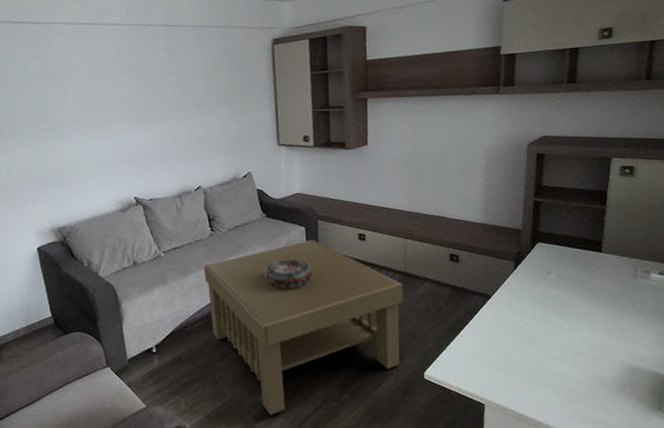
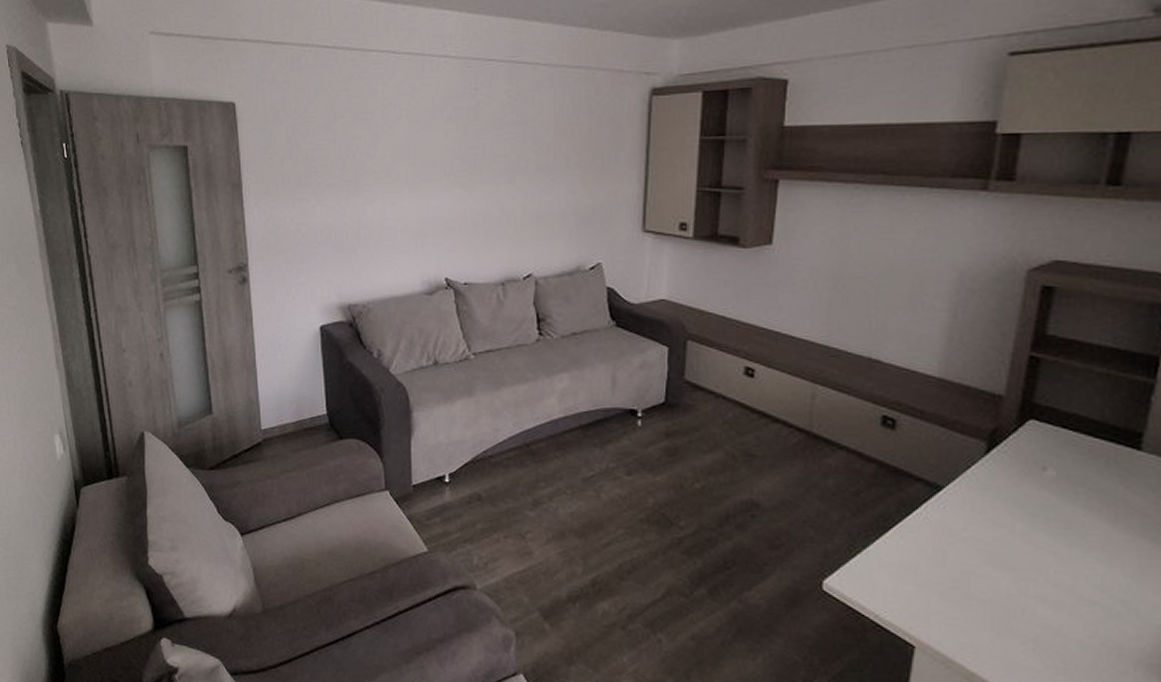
coffee table: present [203,240,404,415] -> none [523,366,804,596]
decorative bowl: present [264,258,313,289] -> none [604,385,672,428]

